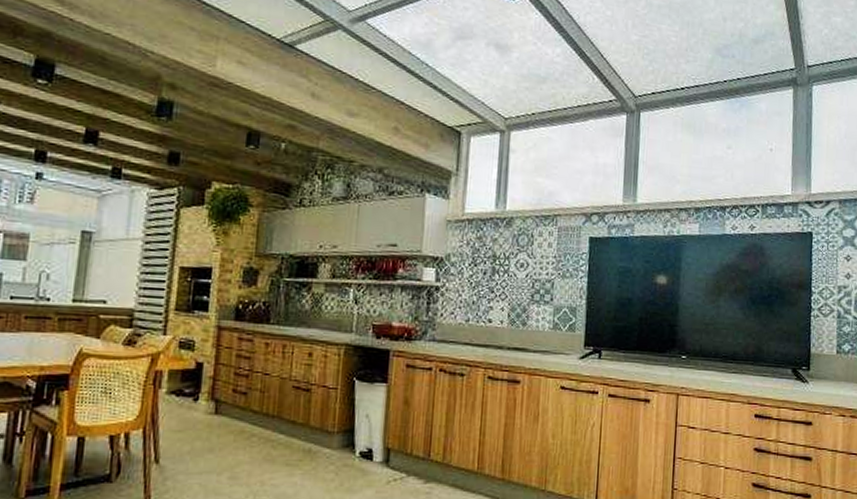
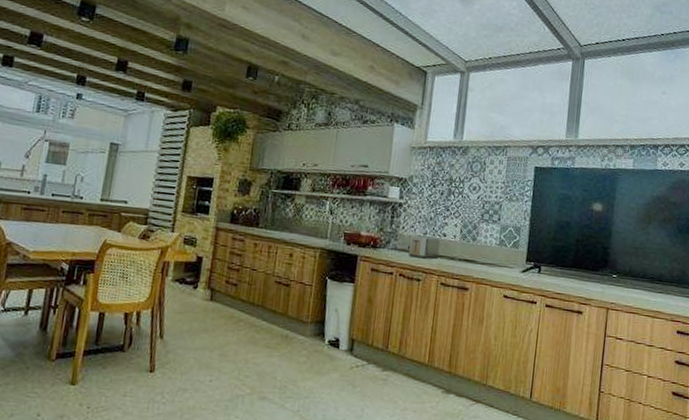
toaster: none [447,323,486,351] -> present [407,235,441,260]

